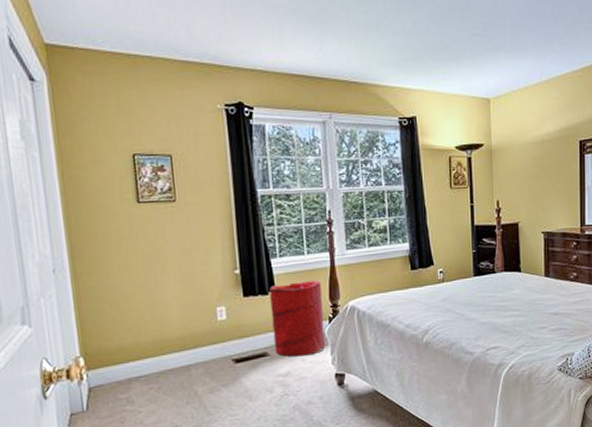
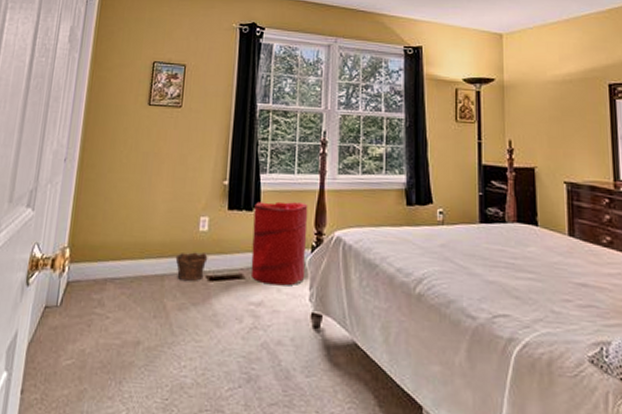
clay pot: none [198,338,231,368] -> present [175,251,208,282]

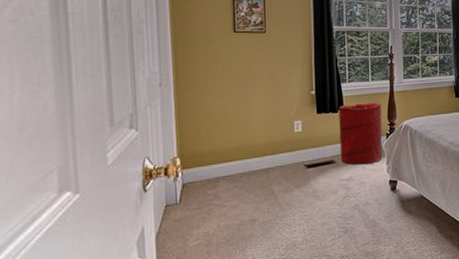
clay pot: present [175,251,208,282] -> none [277,147,304,171]

